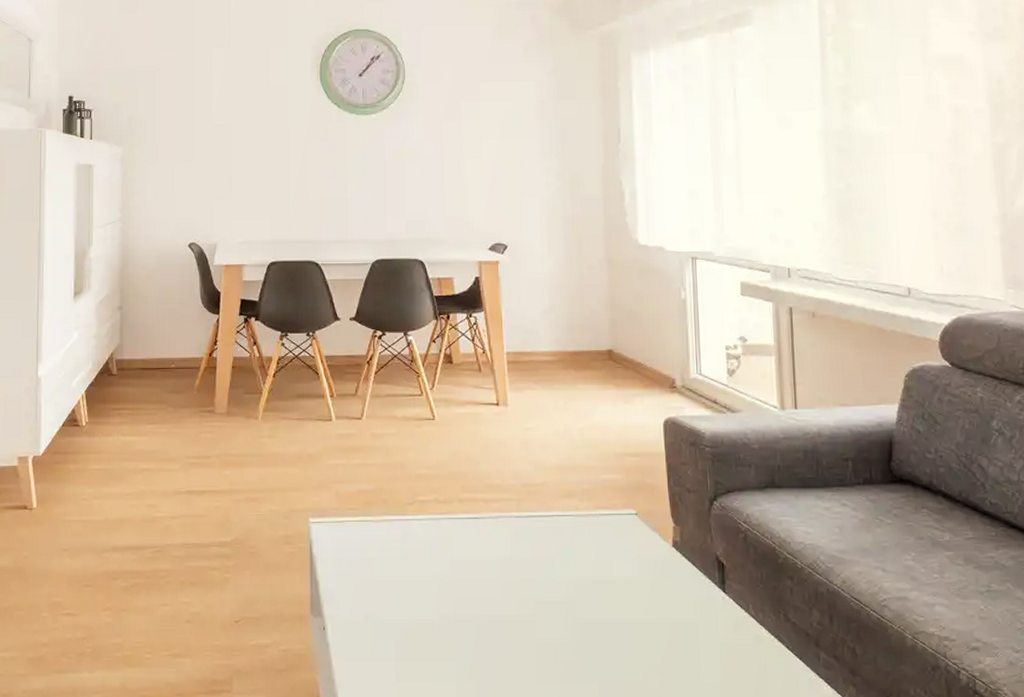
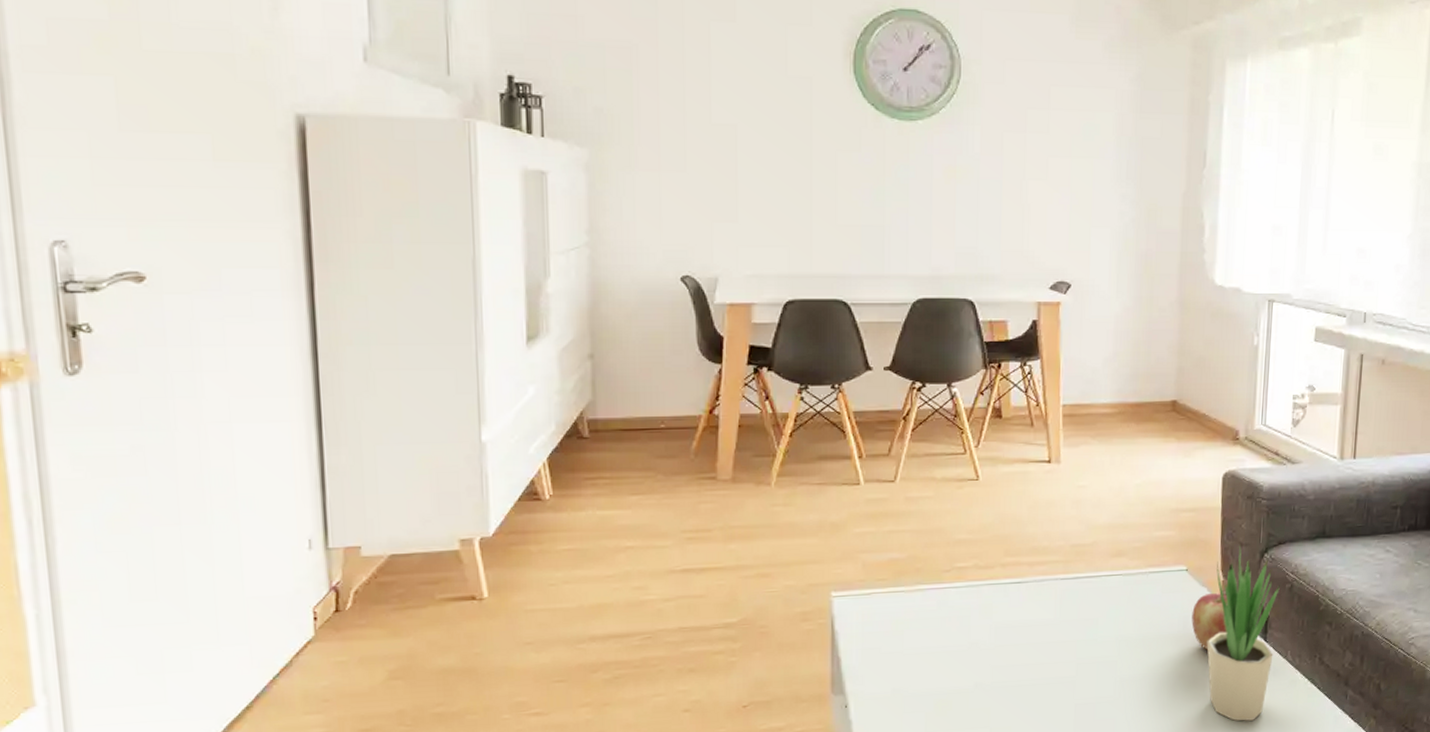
apple: none [645,539,683,598] -> present [1191,593,1228,650]
potted plant: none [663,488,734,677] -> present [1207,541,1280,721]

